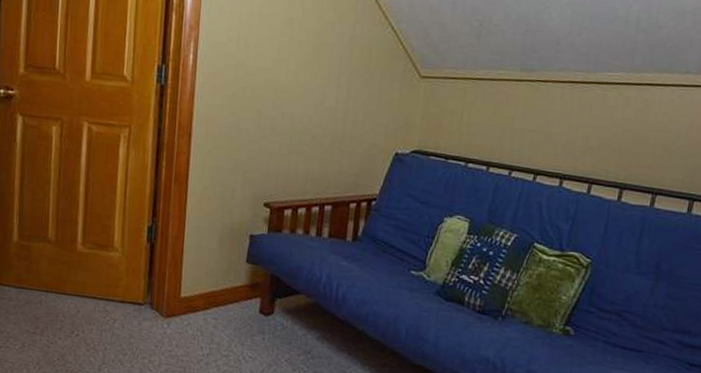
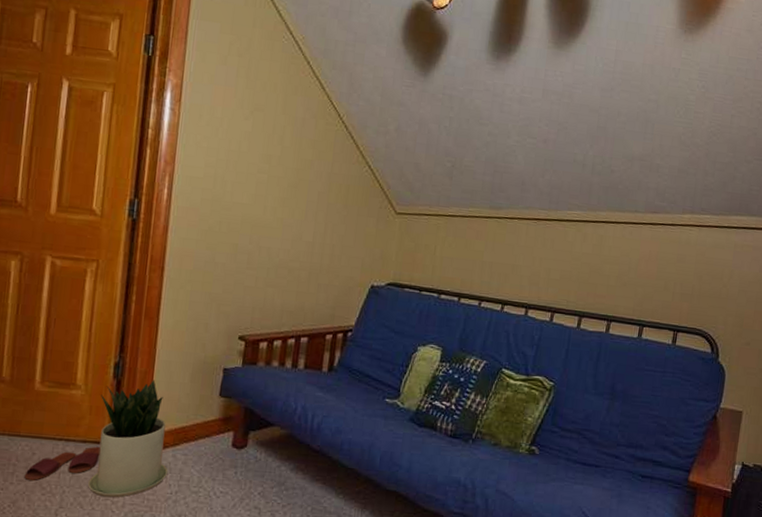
slippers: none [70,306,138,337] -> present [24,446,101,480]
planter: none [127,244,200,357] -> present [88,380,168,498]

